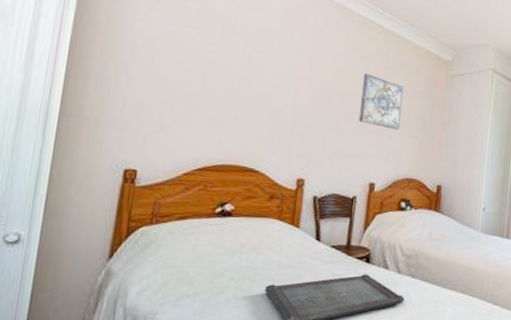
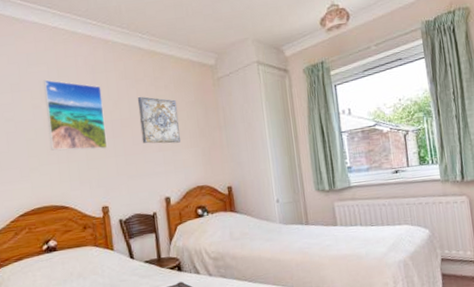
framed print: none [252,29,327,118] -> present [42,79,108,151]

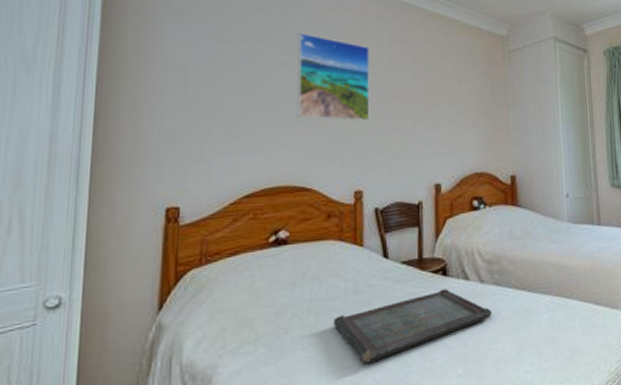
wall art: present [137,96,180,144] -> none [412,63,460,121]

